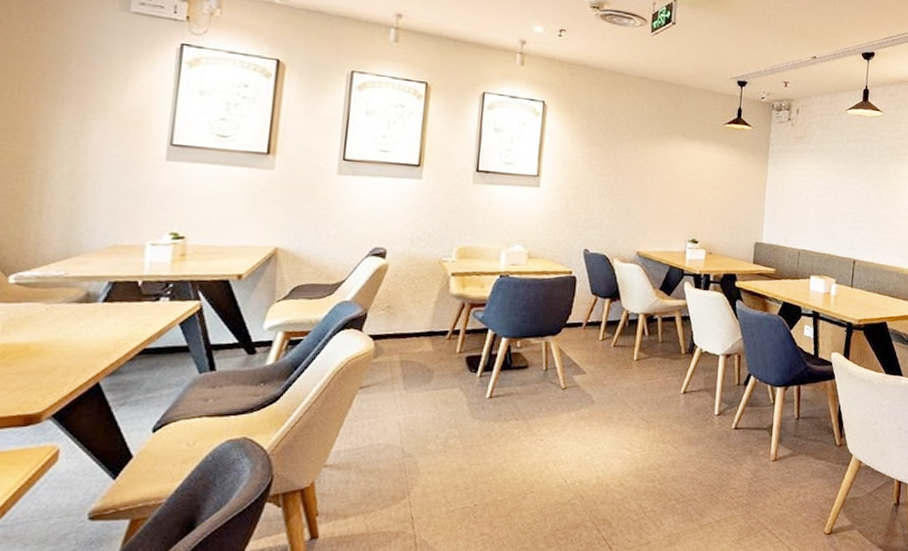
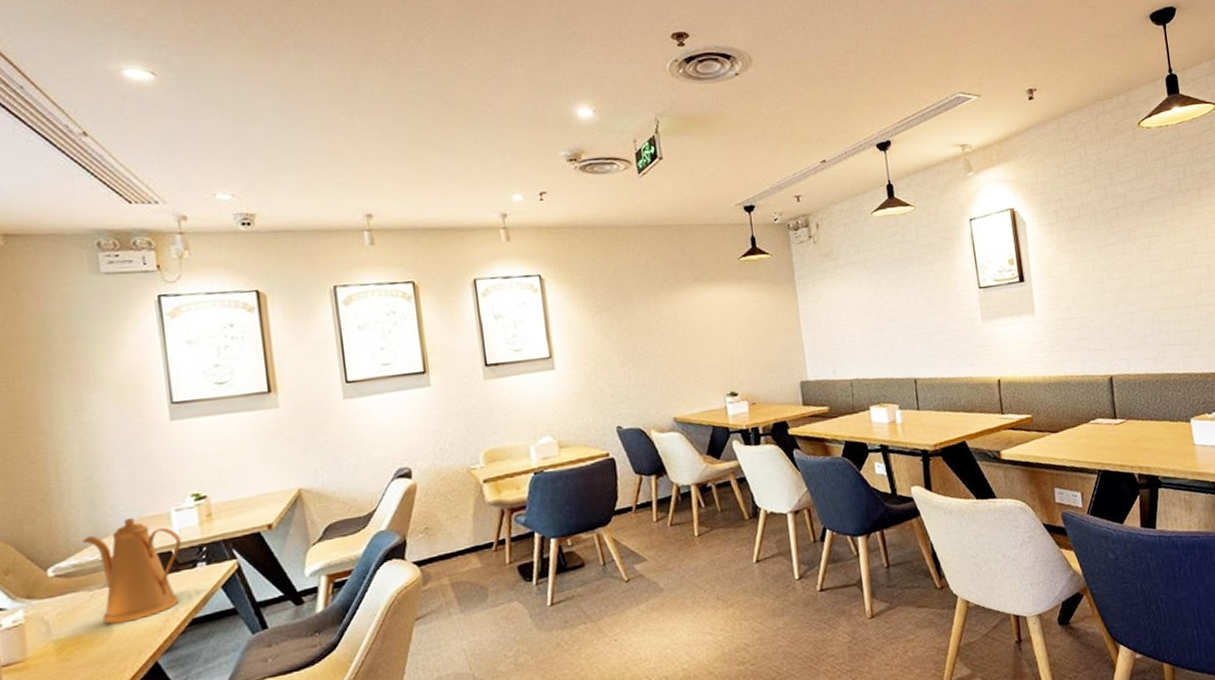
coffee pot: none [50,243,151,340] -> present [82,518,182,625]

